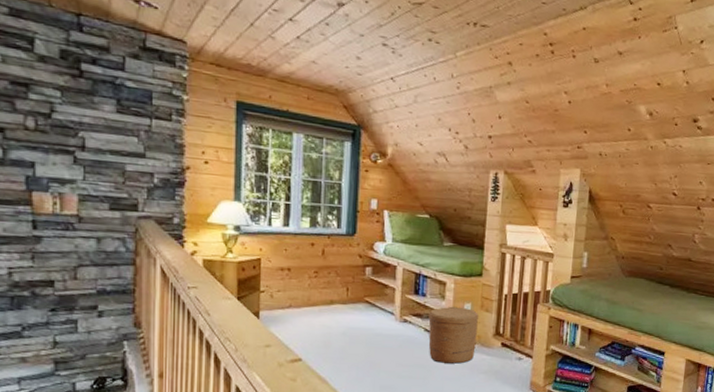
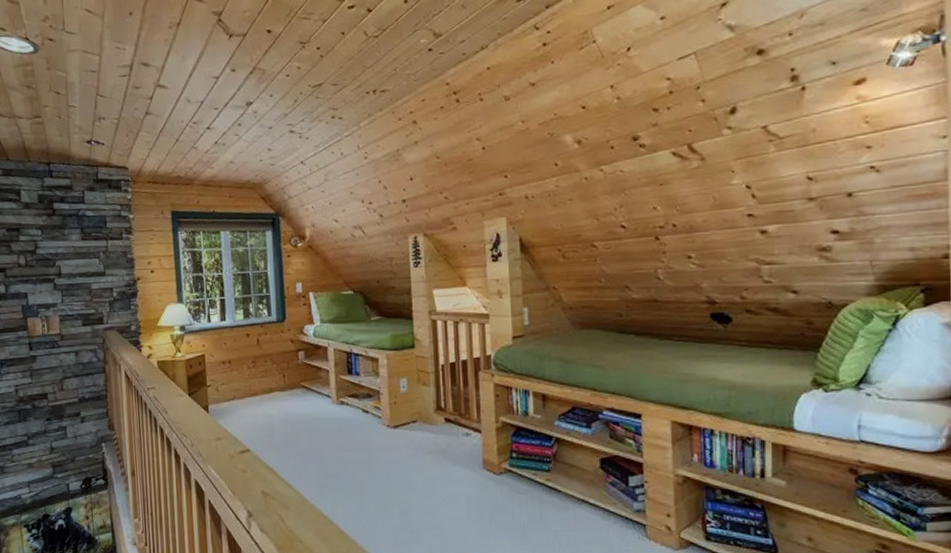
woven basket: present [428,307,479,364] -> none [365,384,418,445]

